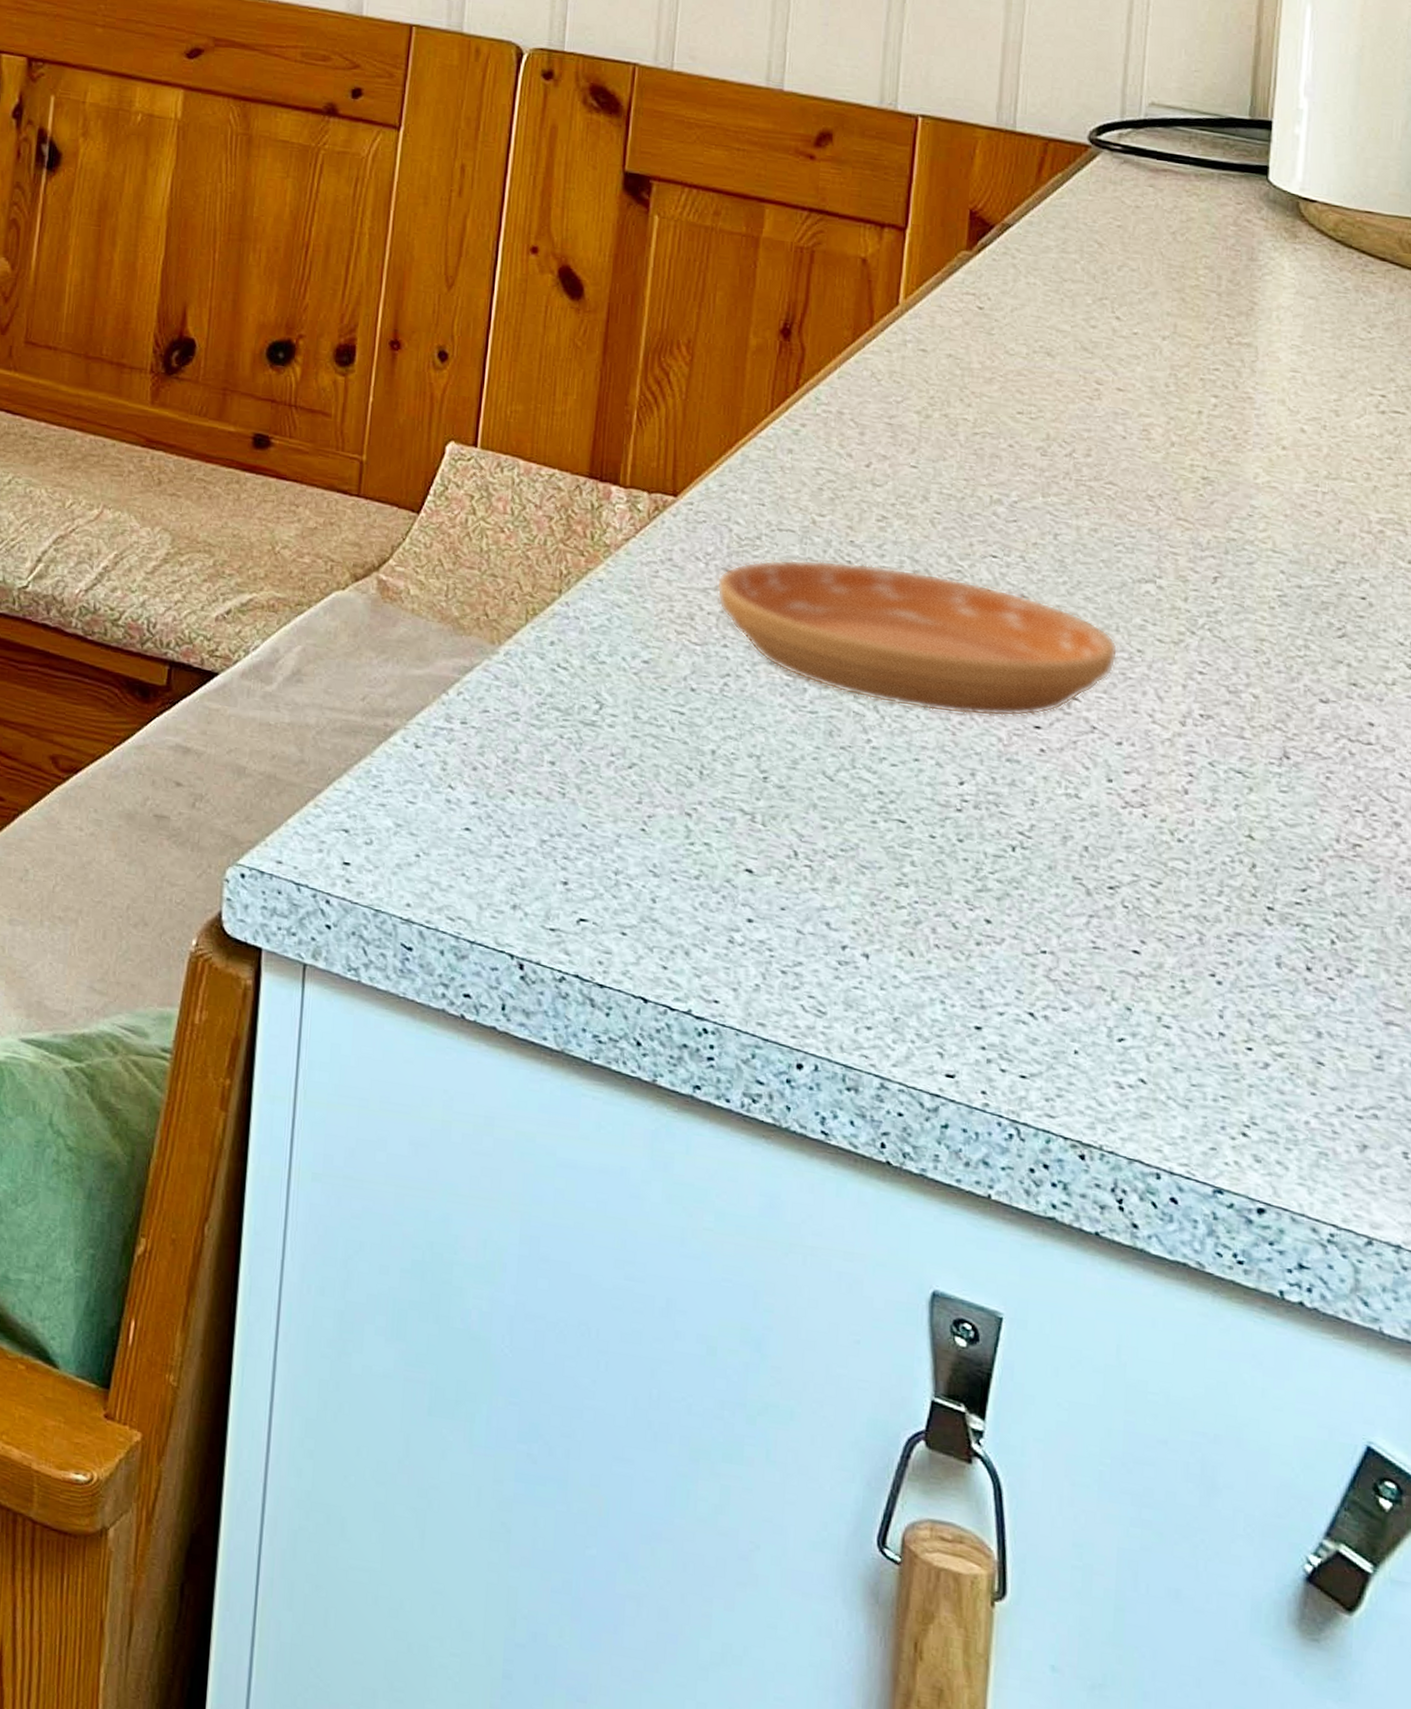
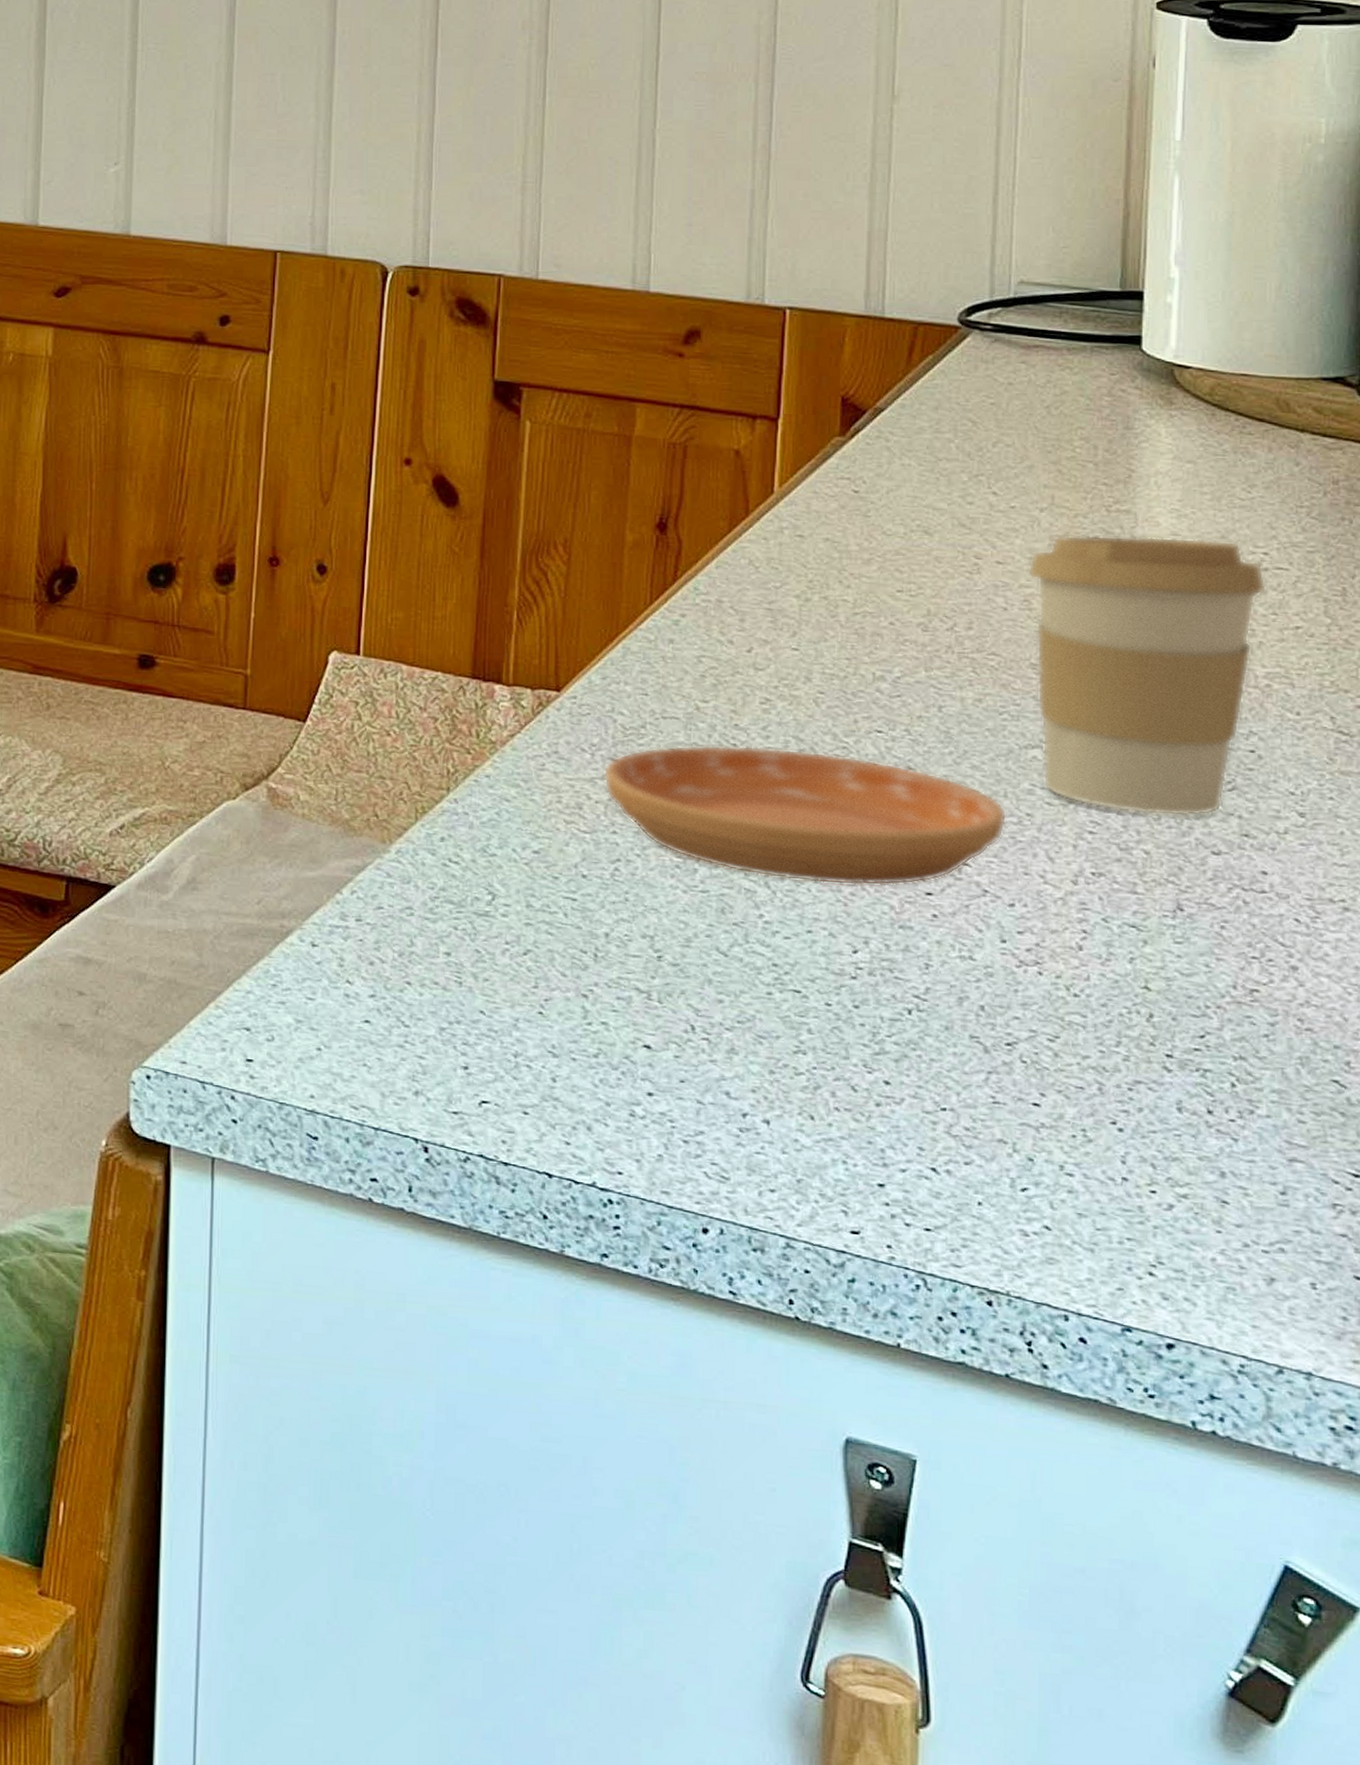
coffee cup: none [1147,365,1384,662] -> present [1027,535,1267,817]

